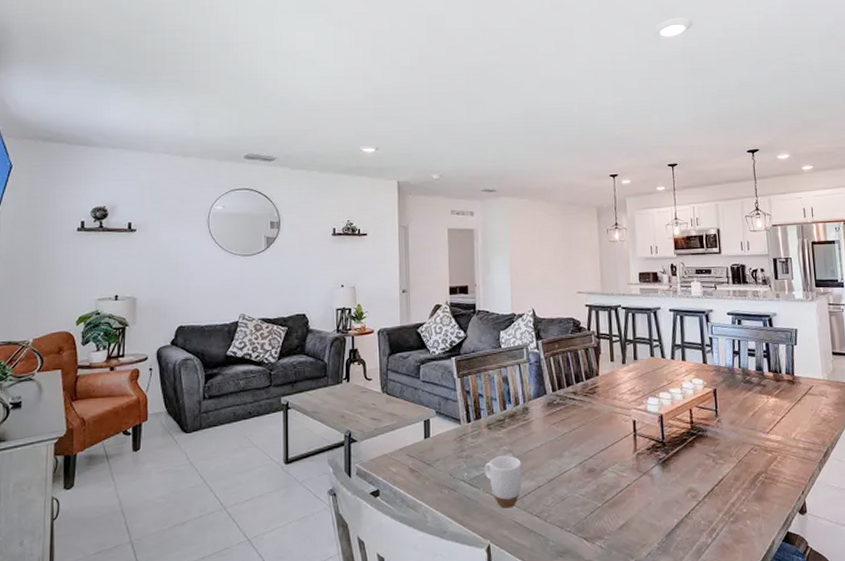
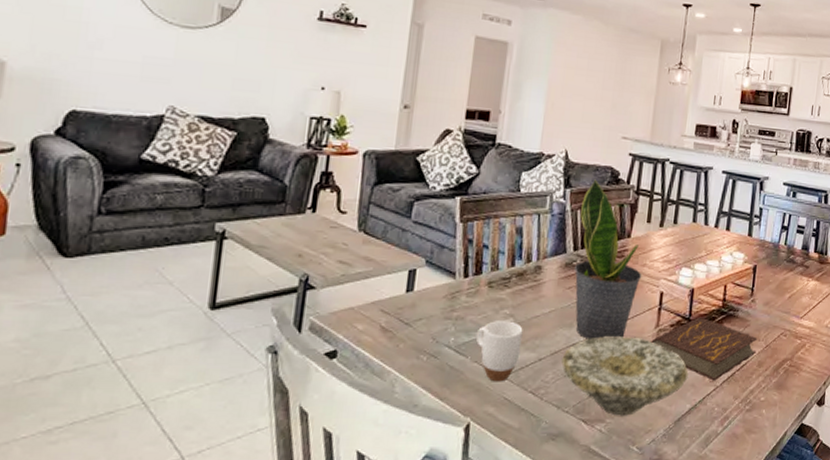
potted plant: none [553,330,615,467] -> present [574,179,642,339]
bowl: none [558,462,671,533] -> present [561,336,689,416]
book: none [632,440,731,495] -> present [651,318,758,380]

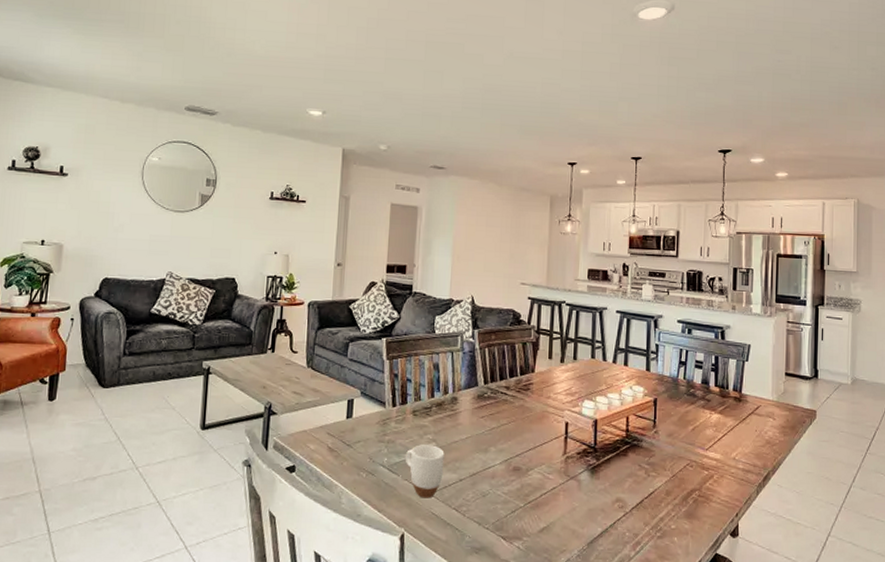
bowl: present [561,336,689,416] -> none [480,461,598,535]
potted plant: present [574,179,642,339] -> none [486,321,548,464]
book: present [651,318,758,380] -> none [560,447,664,506]

